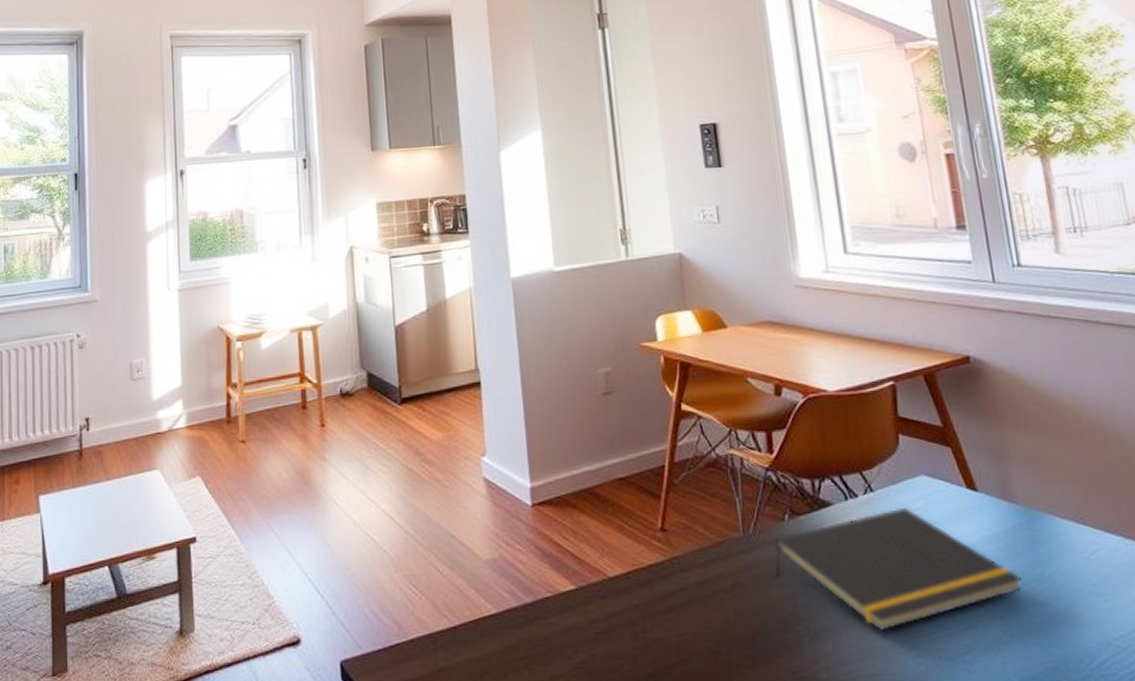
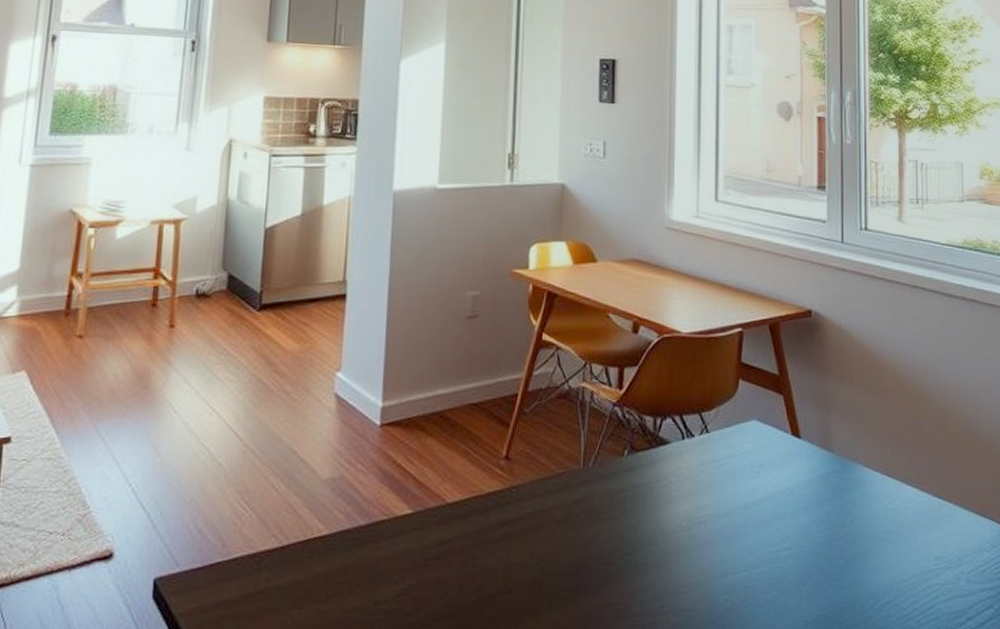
notepad: present [774,507,1023,632] -> none [607,449,828,569]

